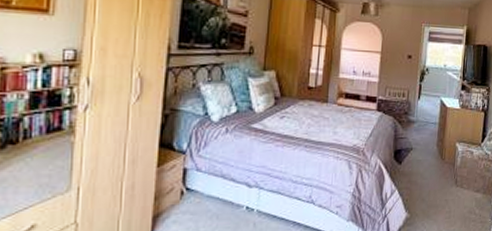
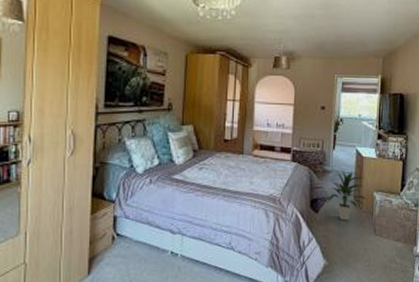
indoor plant: none [411,121,450,172] -> present [327,171,368,221]

